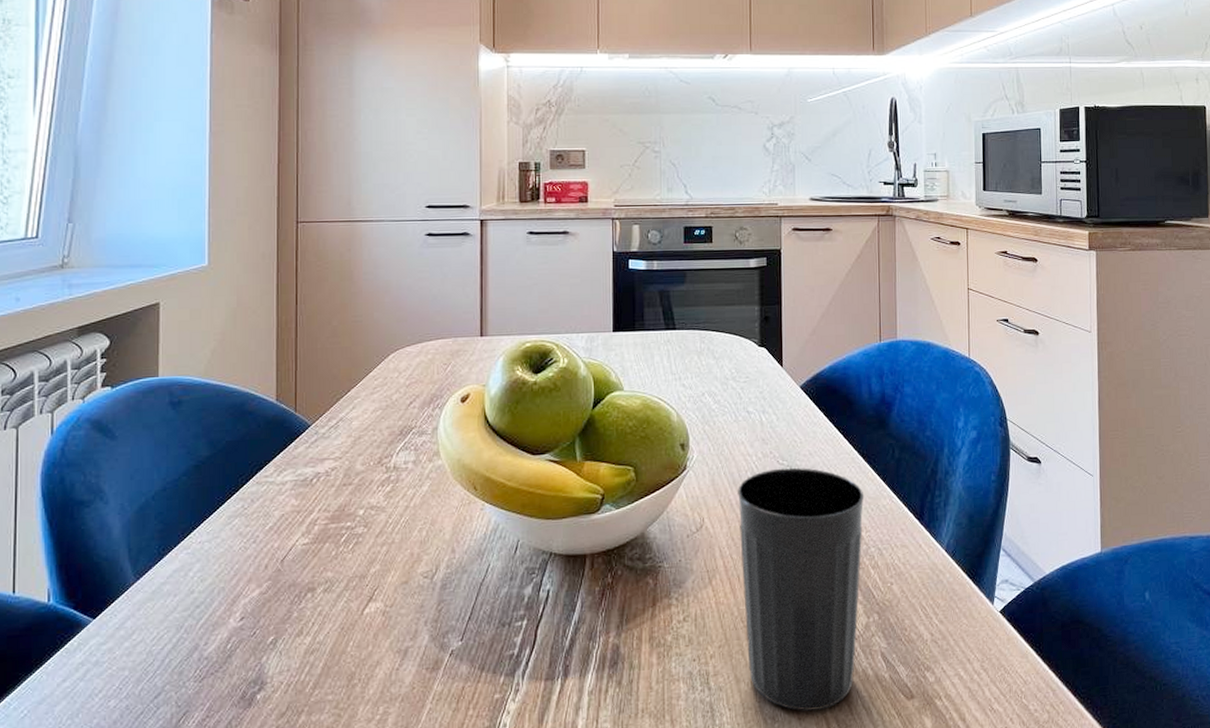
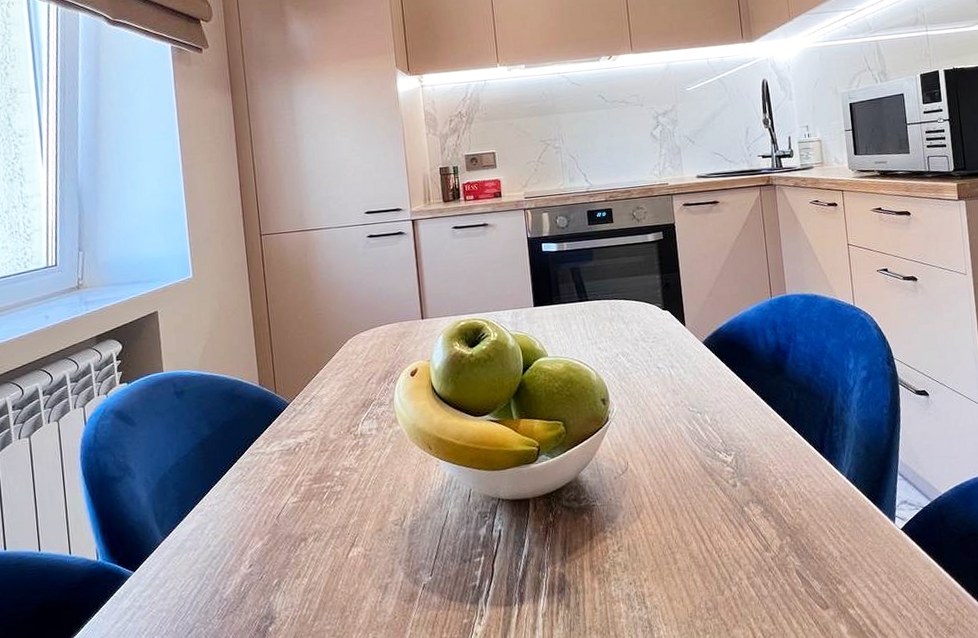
cup: present [738,467,865,711] -> none [655,413,773,623]

